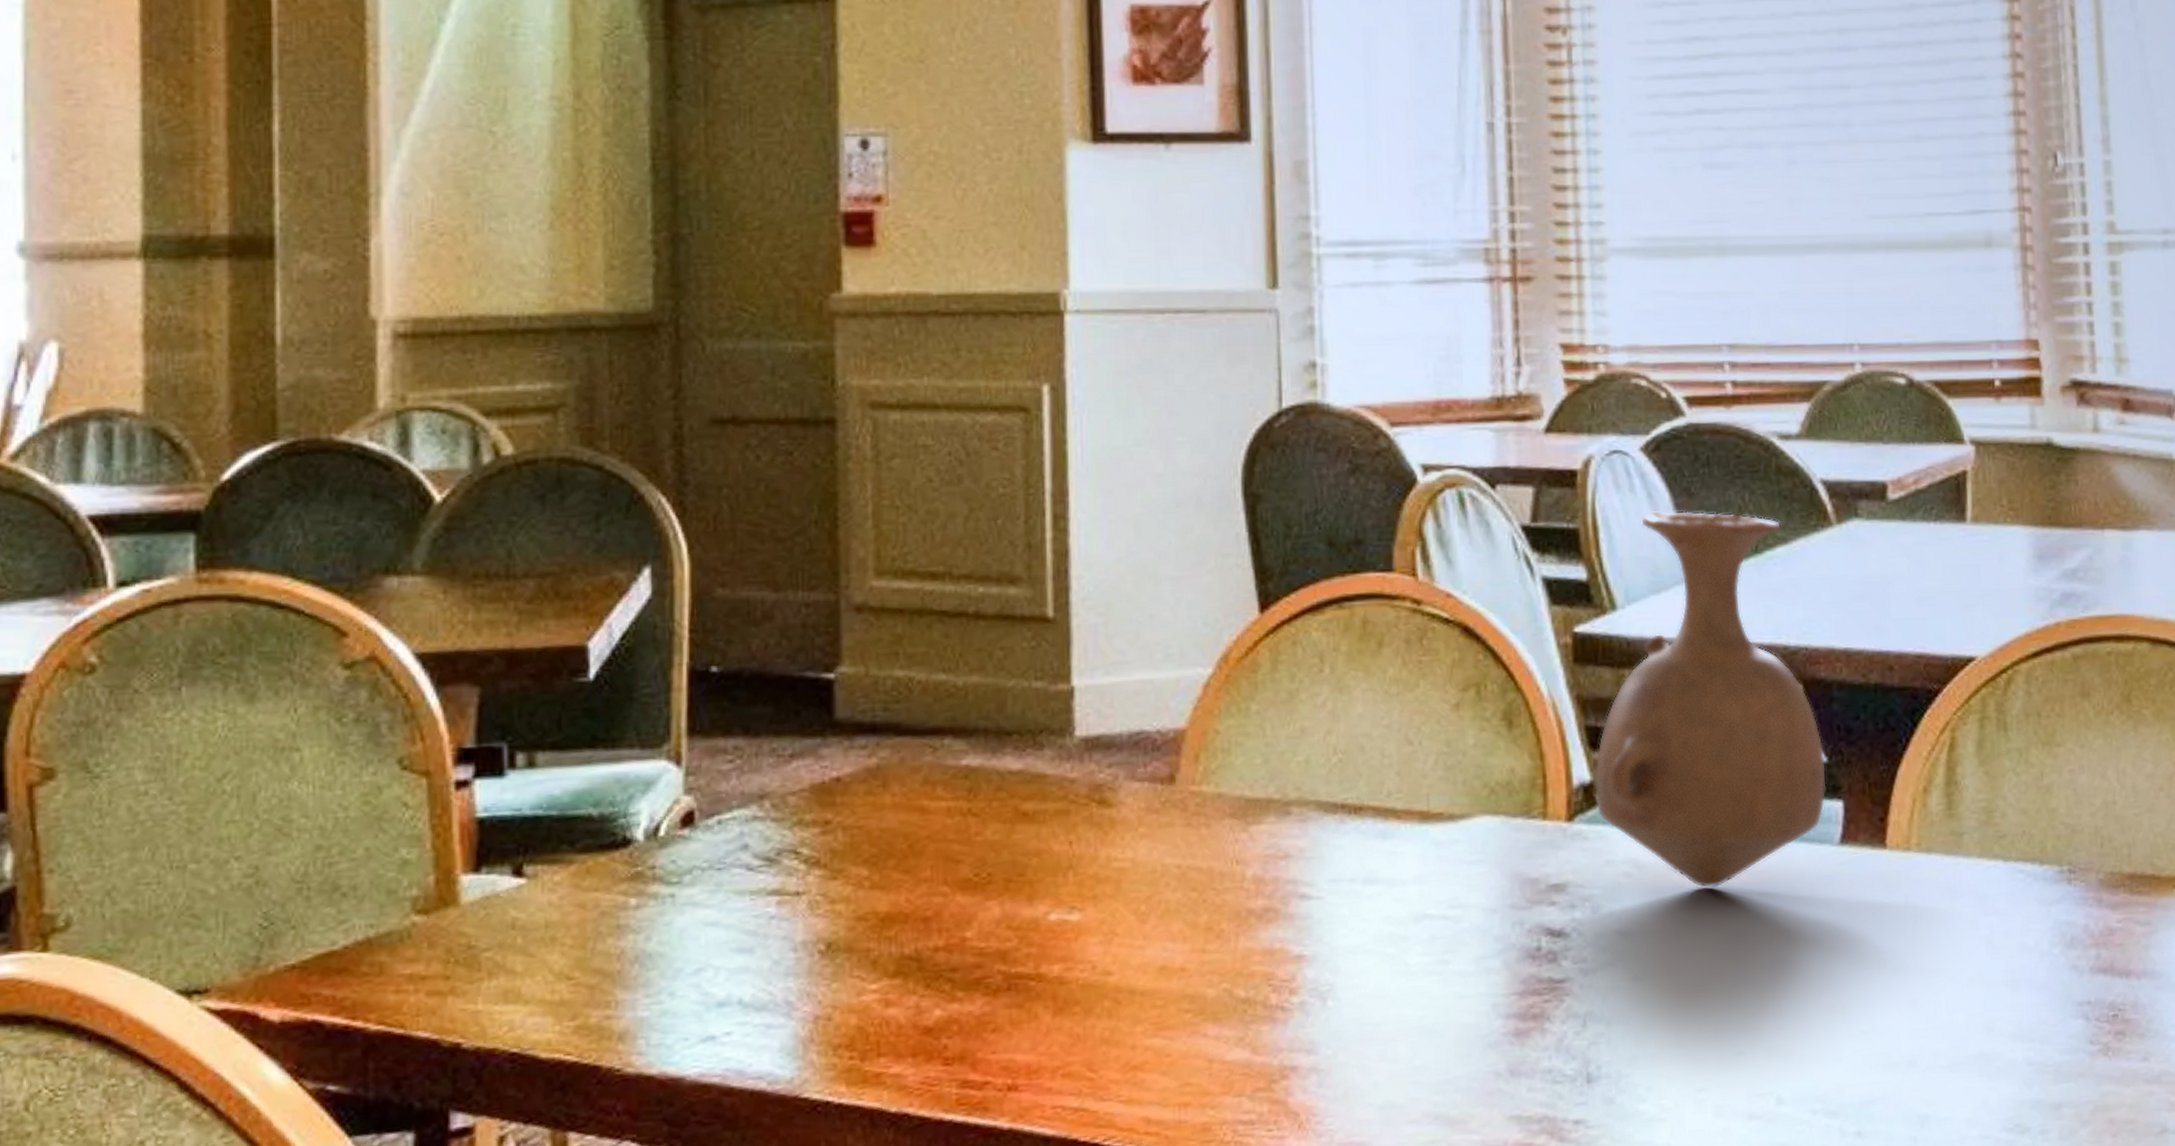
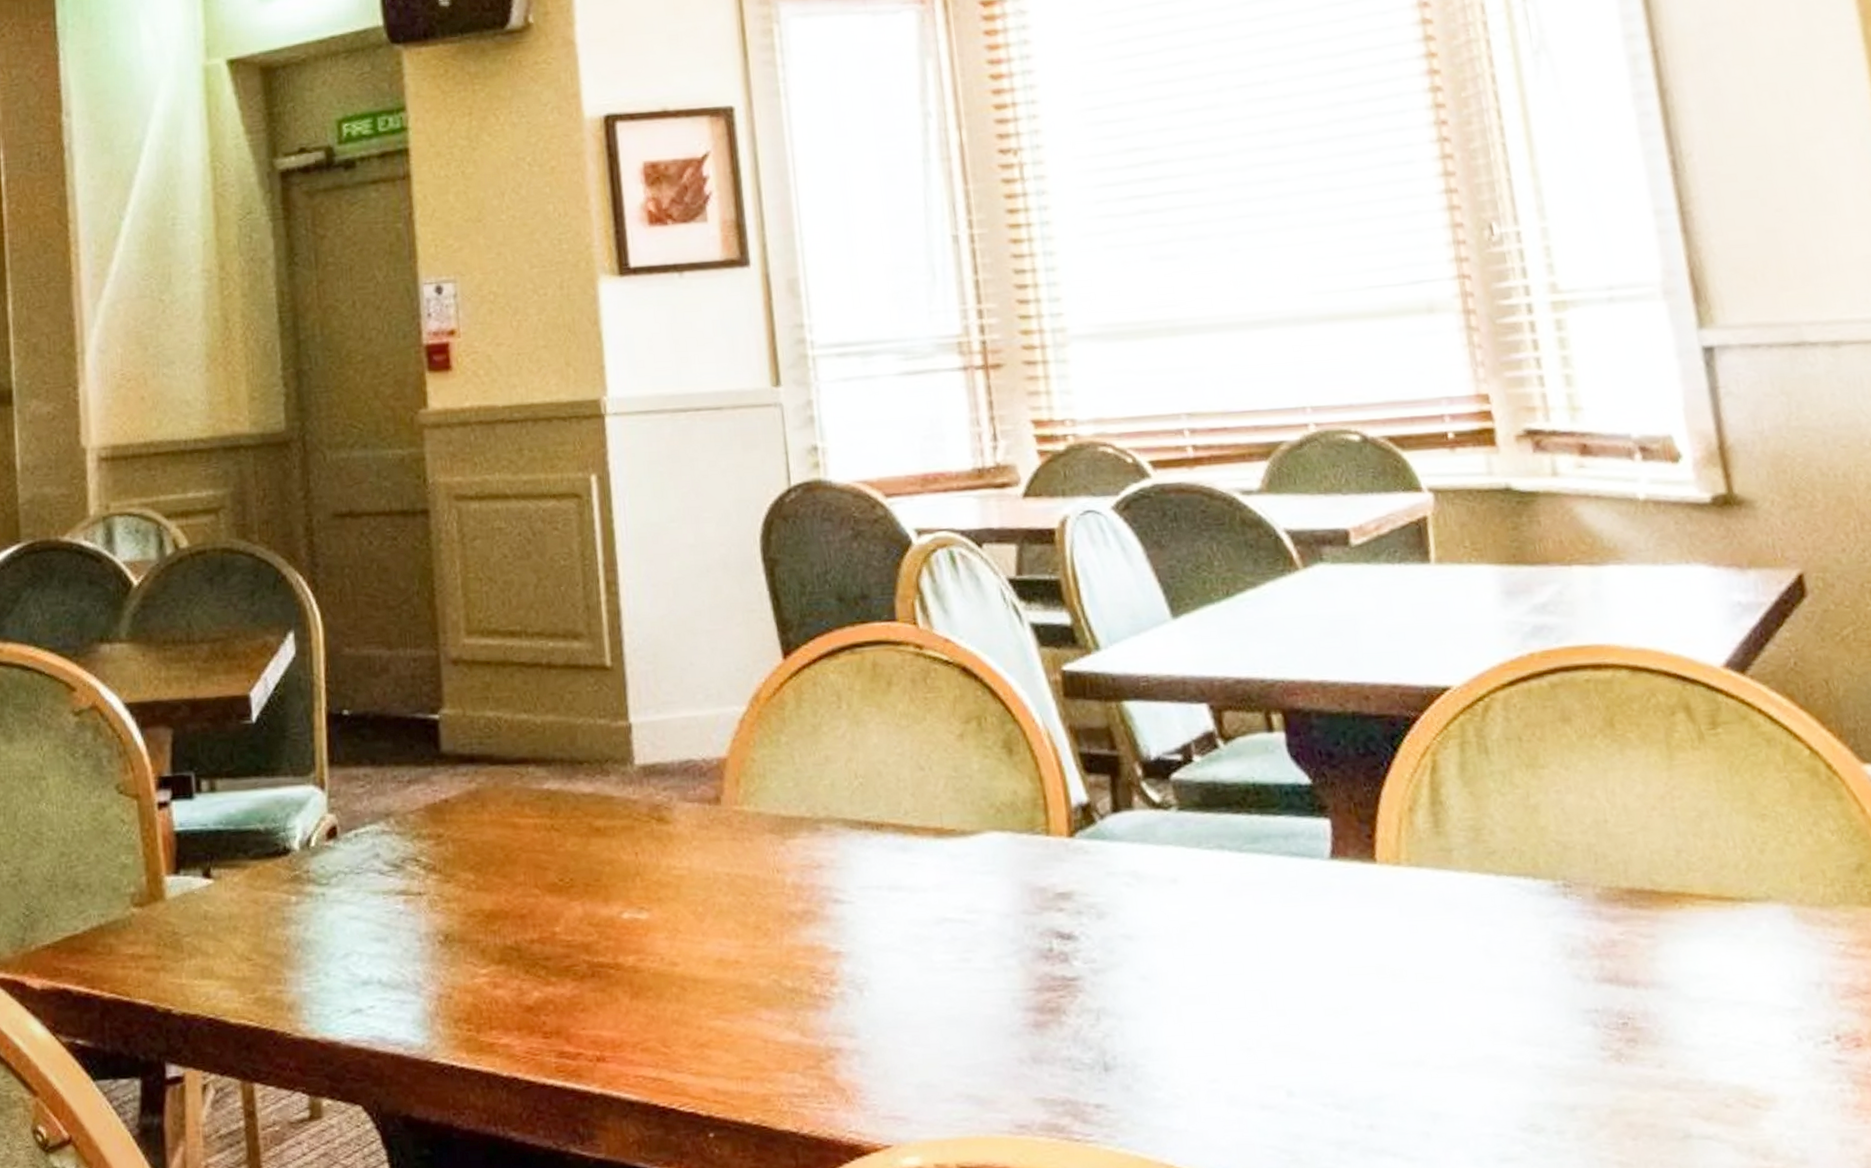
vase: present [1594,510,1827,889] -> none [1091,561,1313,898]

